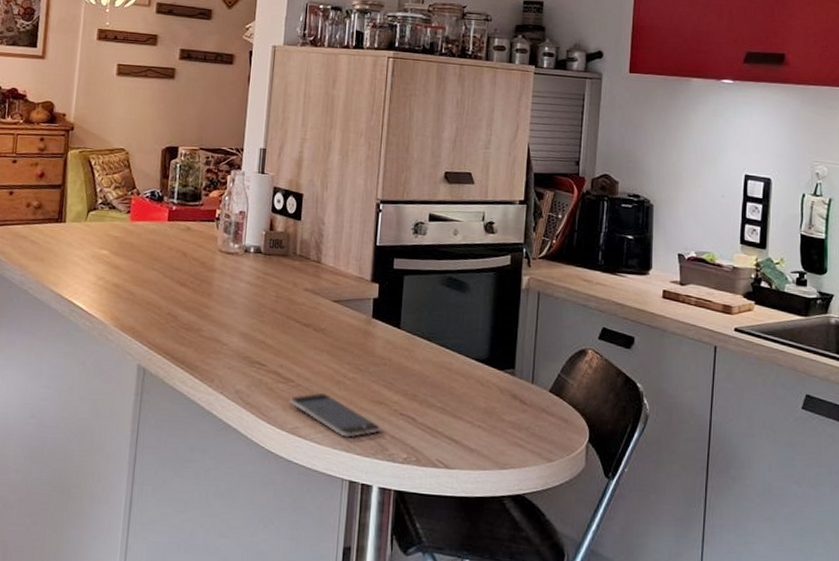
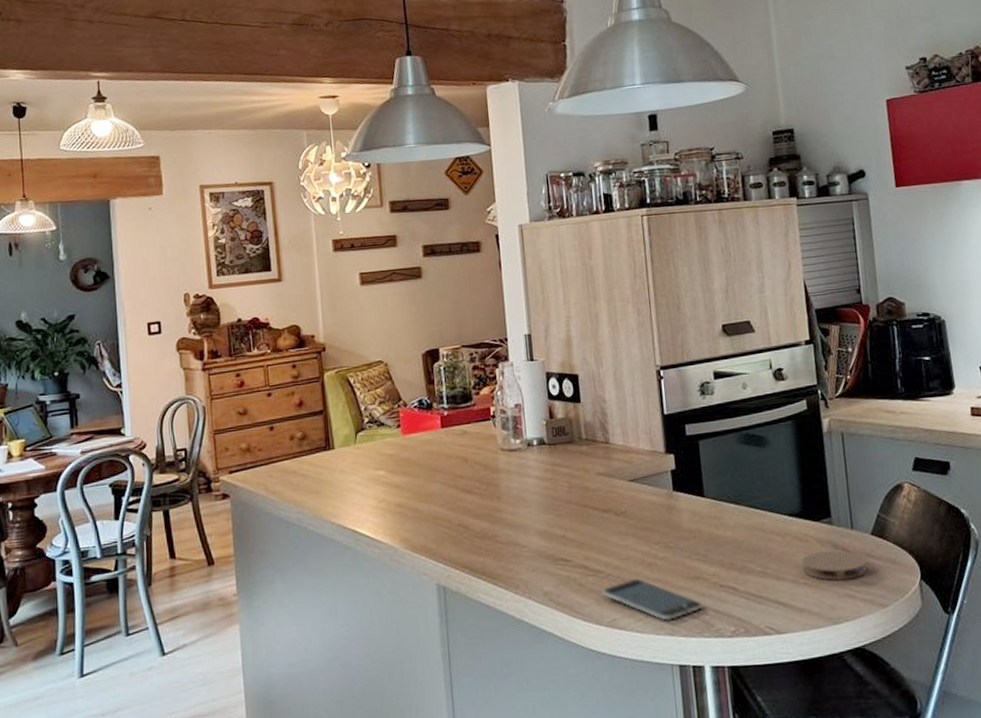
coaster: none [479,398,540,430] -> present [802,550,867,581]

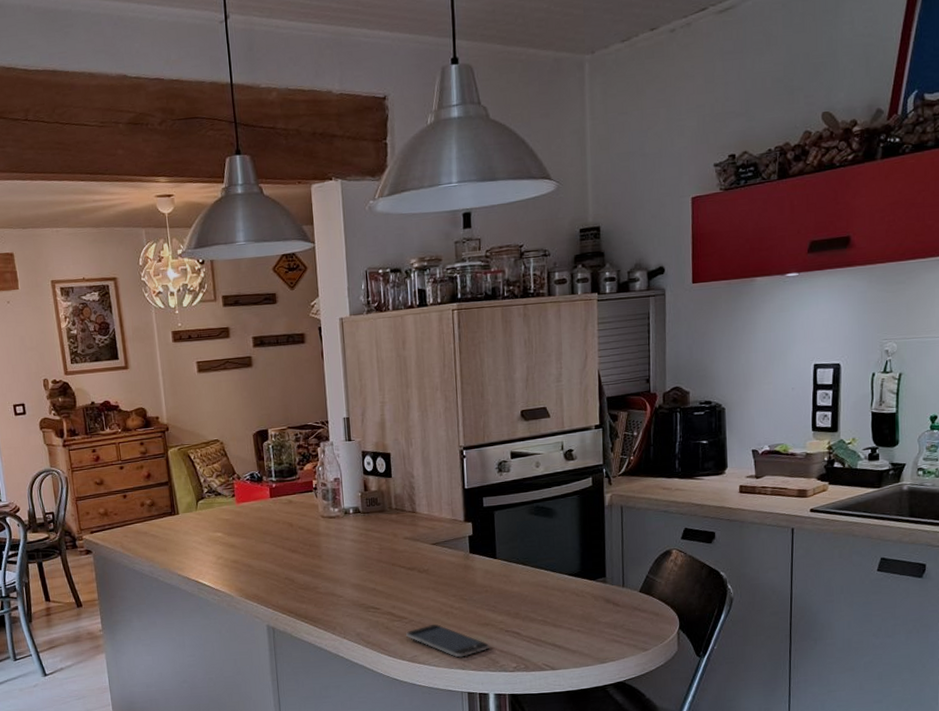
coaster: present [802,550,867,581] -> none [577,604,633,628]

